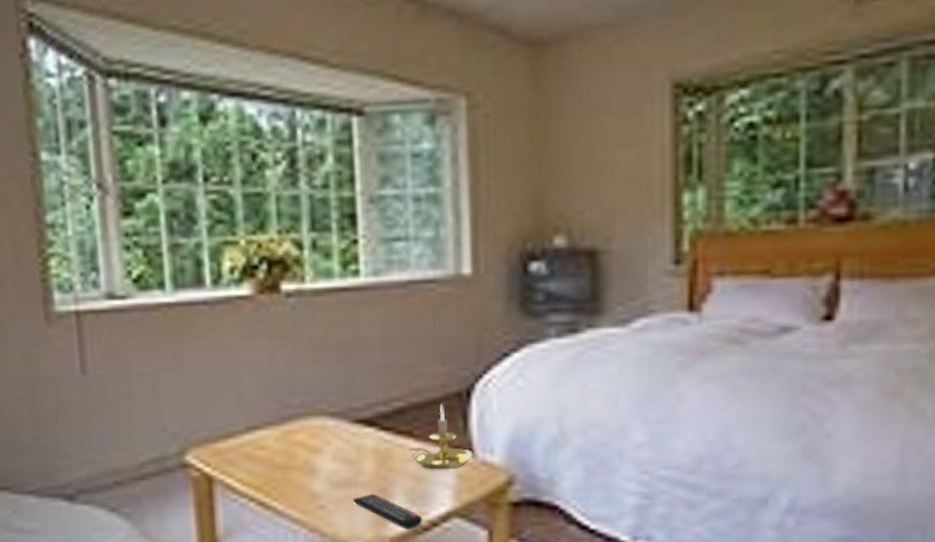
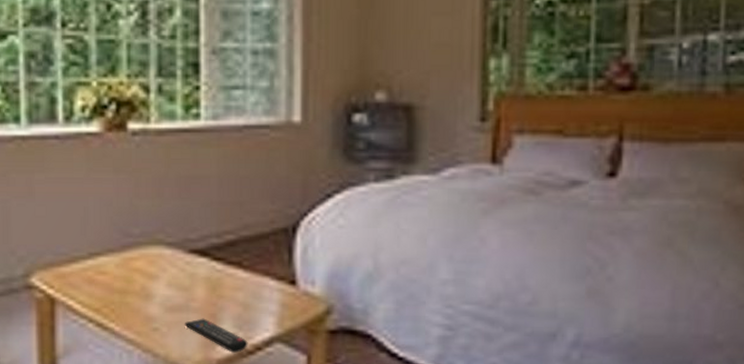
candle holder: present [407,404,473,470] -> none [236,238,296,298]

